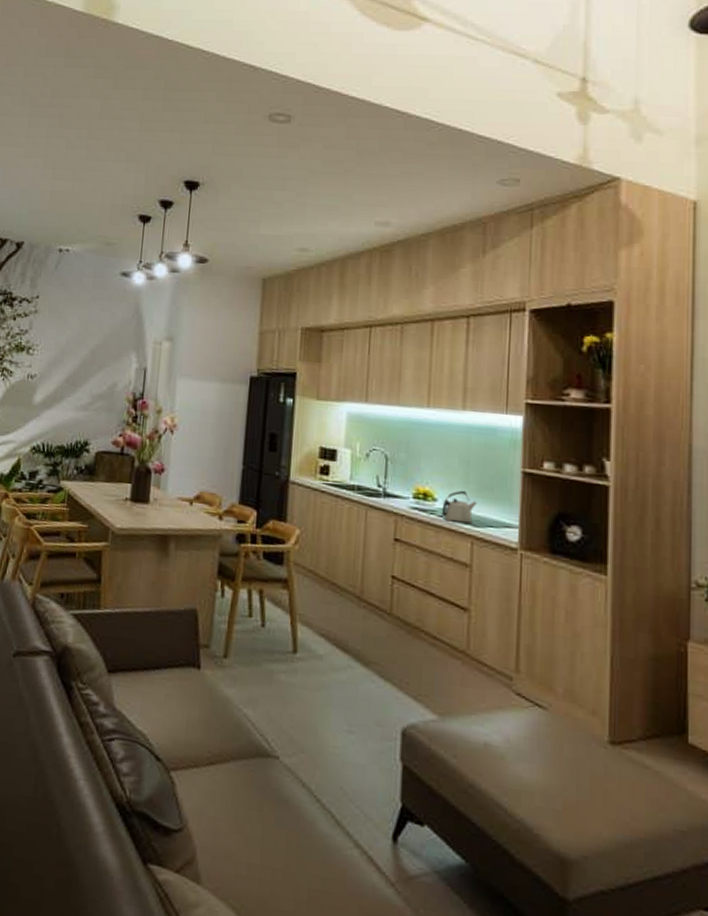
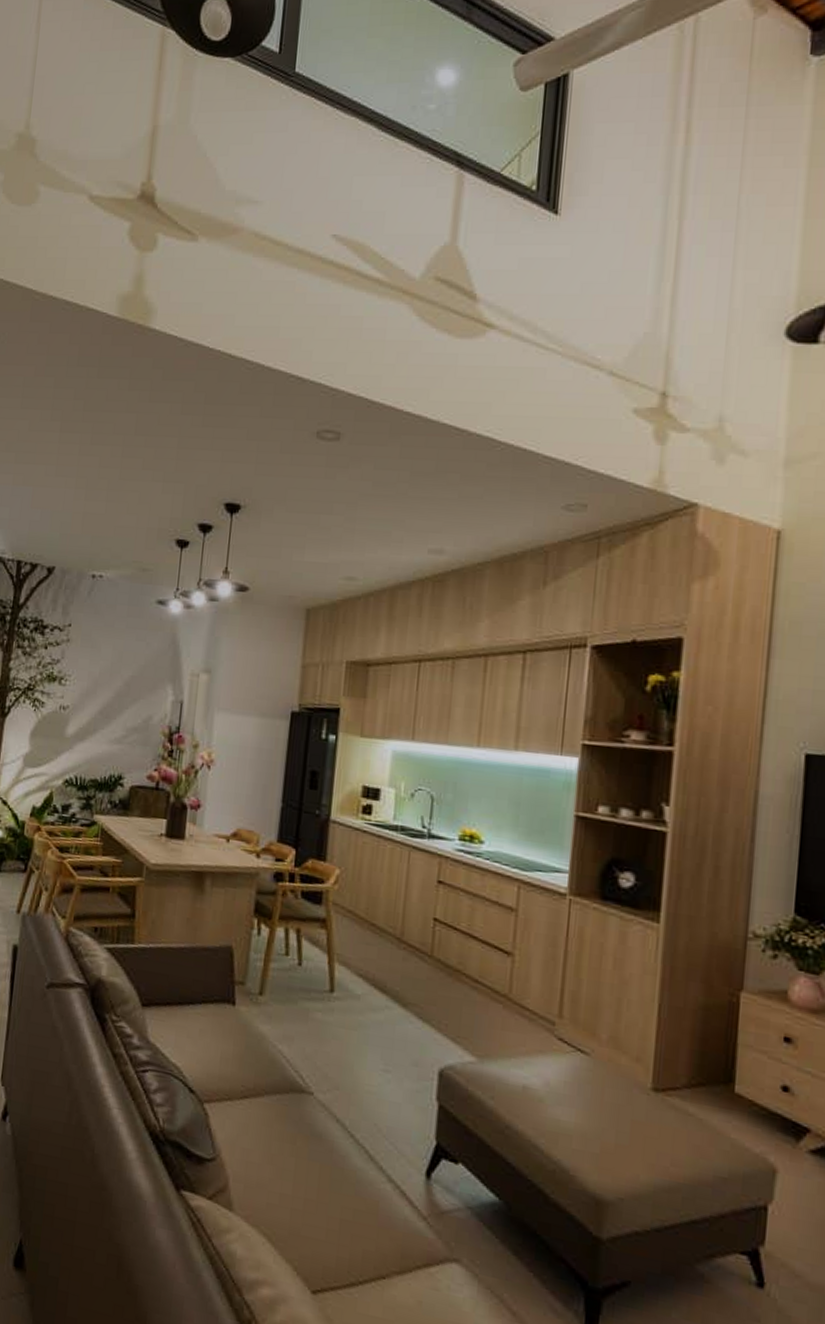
kettle: present [441,490,477,524] -> none [488,833,526,868]

